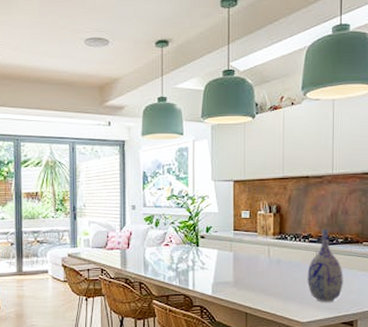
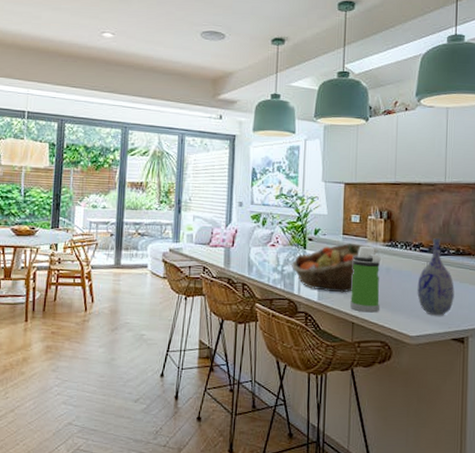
fruit basket: none [186,239,268,286] -> present [292,243,378,293]
water bottle: none [242,241,272,303] -> present [349,247,381,313]

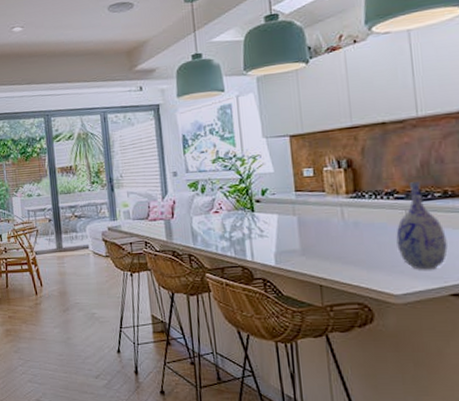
fruit basket: present [292,243,378,293] -> none [240,199,341,254]
water bottle: present [349,247,381,313] -> none [310,201,353,273]

